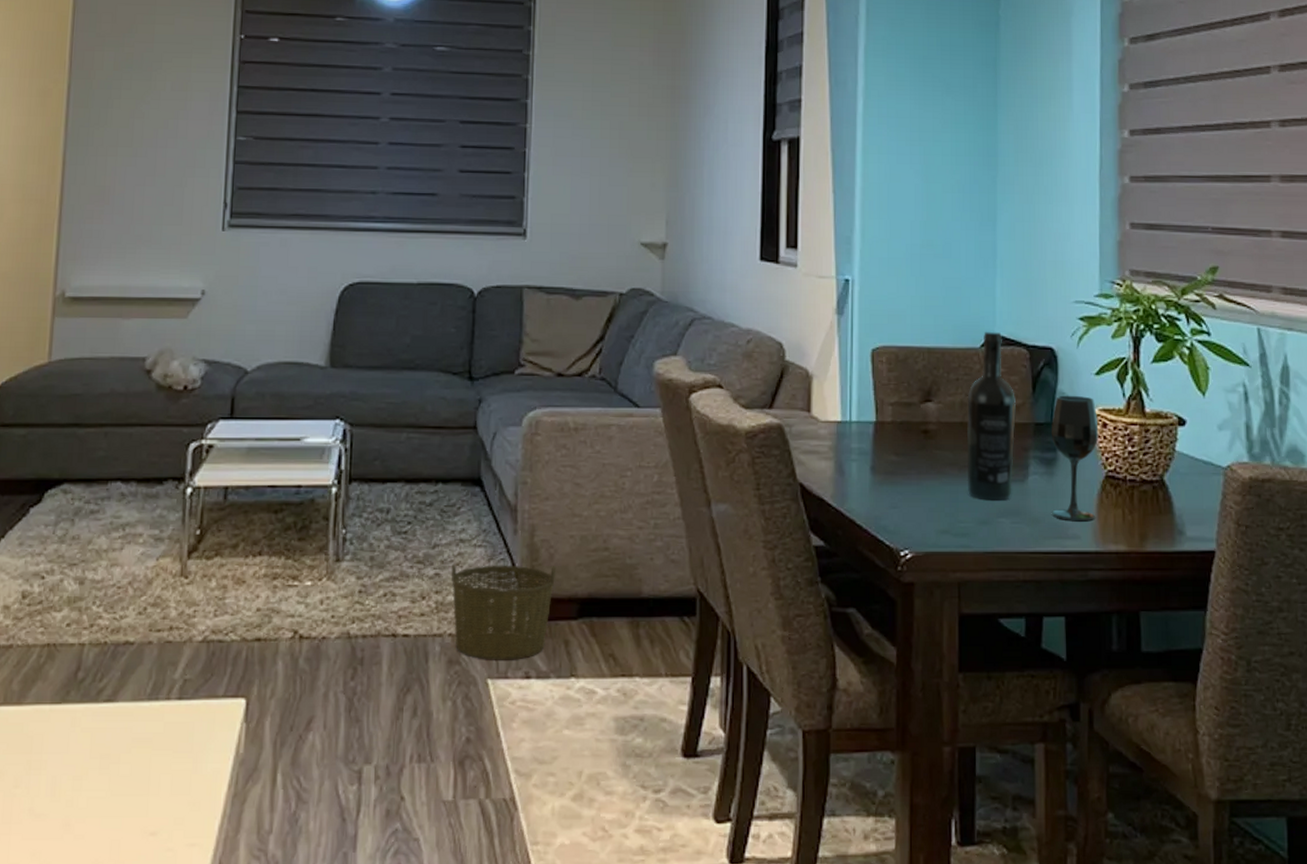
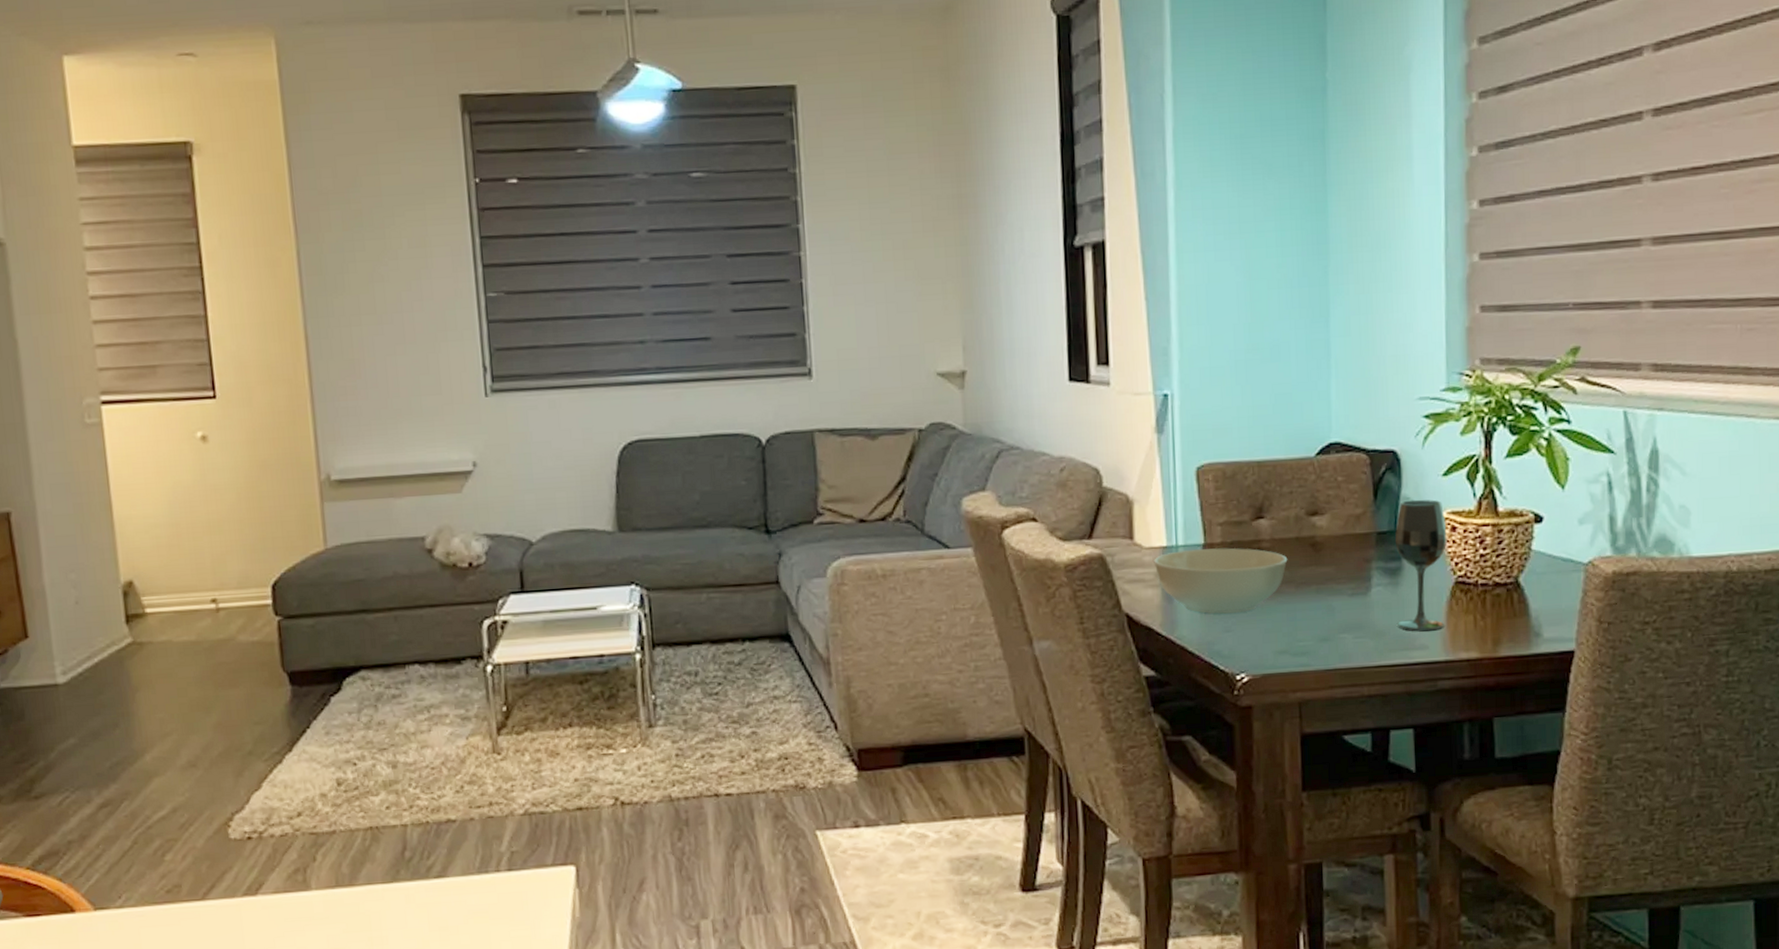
basket: present [451,563,555,660] -> none [767,716,876,813]
bowl: none [828,427,952,490] -> present [1153,548,1288,614]
wine bottle: present [966,331,1016,501] -> none [1302,437,1356,616]

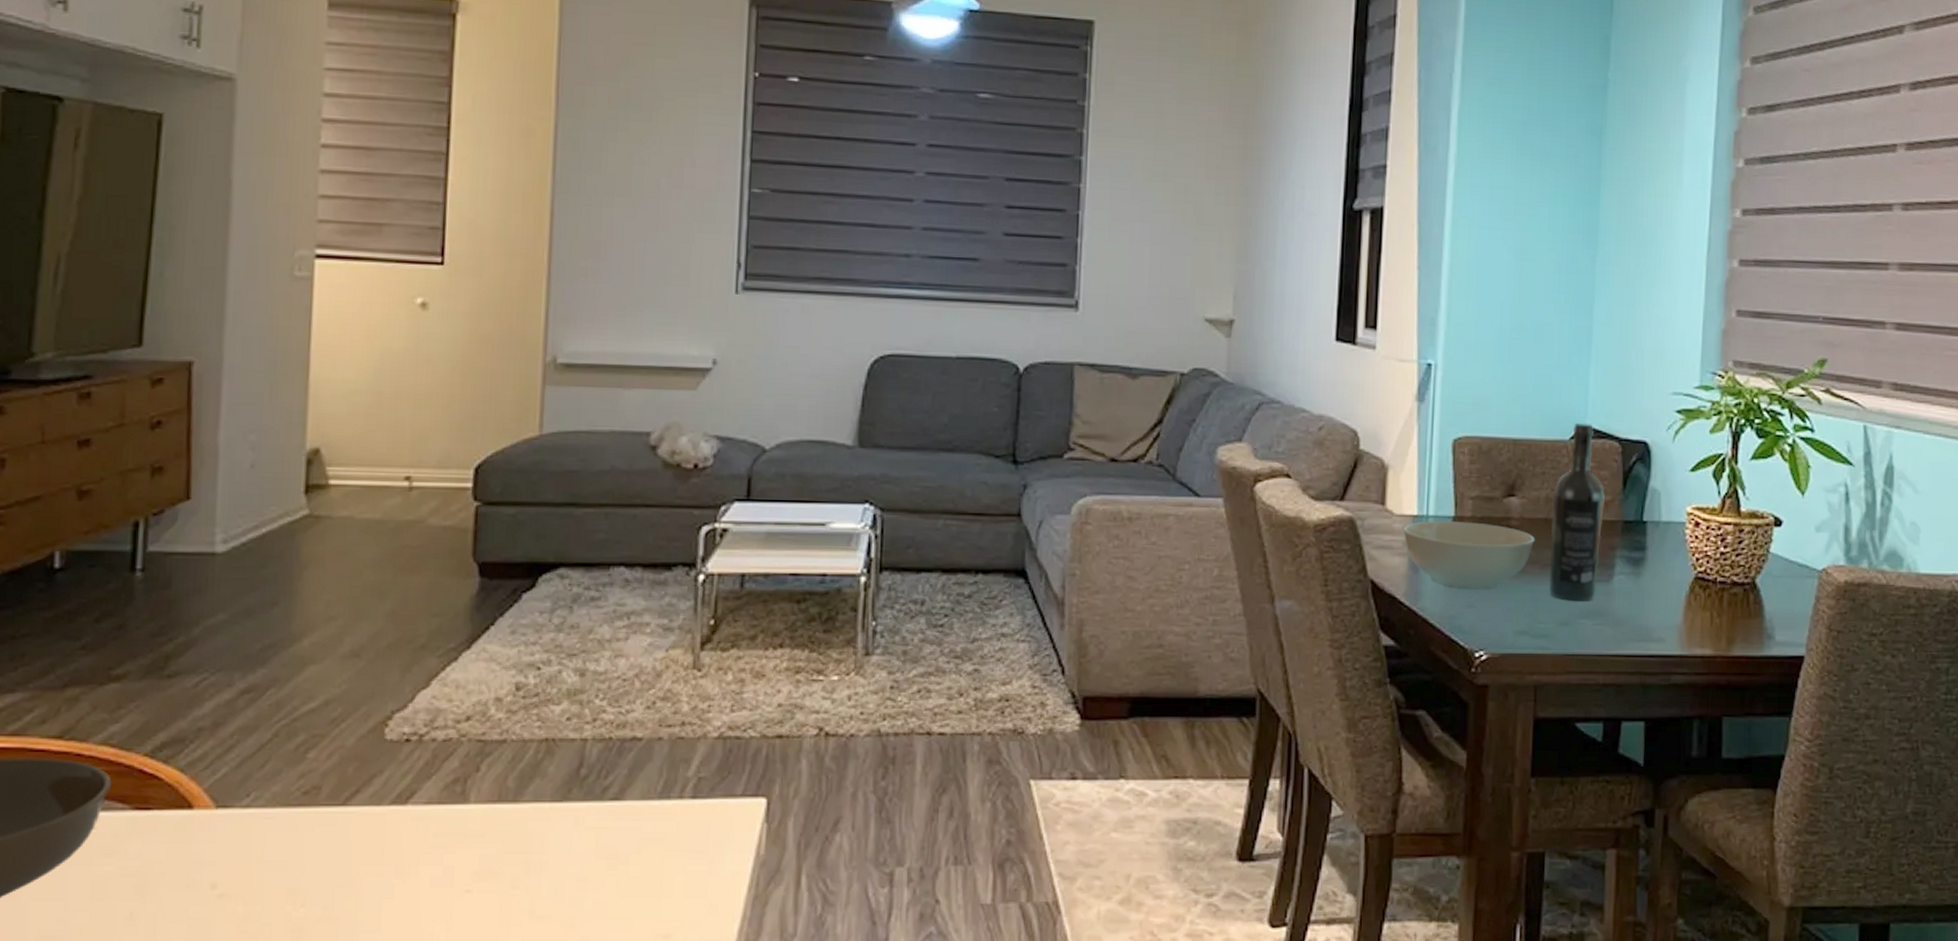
wine bottle: none [1302,437,1356,616] -> present [1549,422,1604,601]
wine glass: present [1394,499,1447,631] -> none [1637,492,1691,624]

